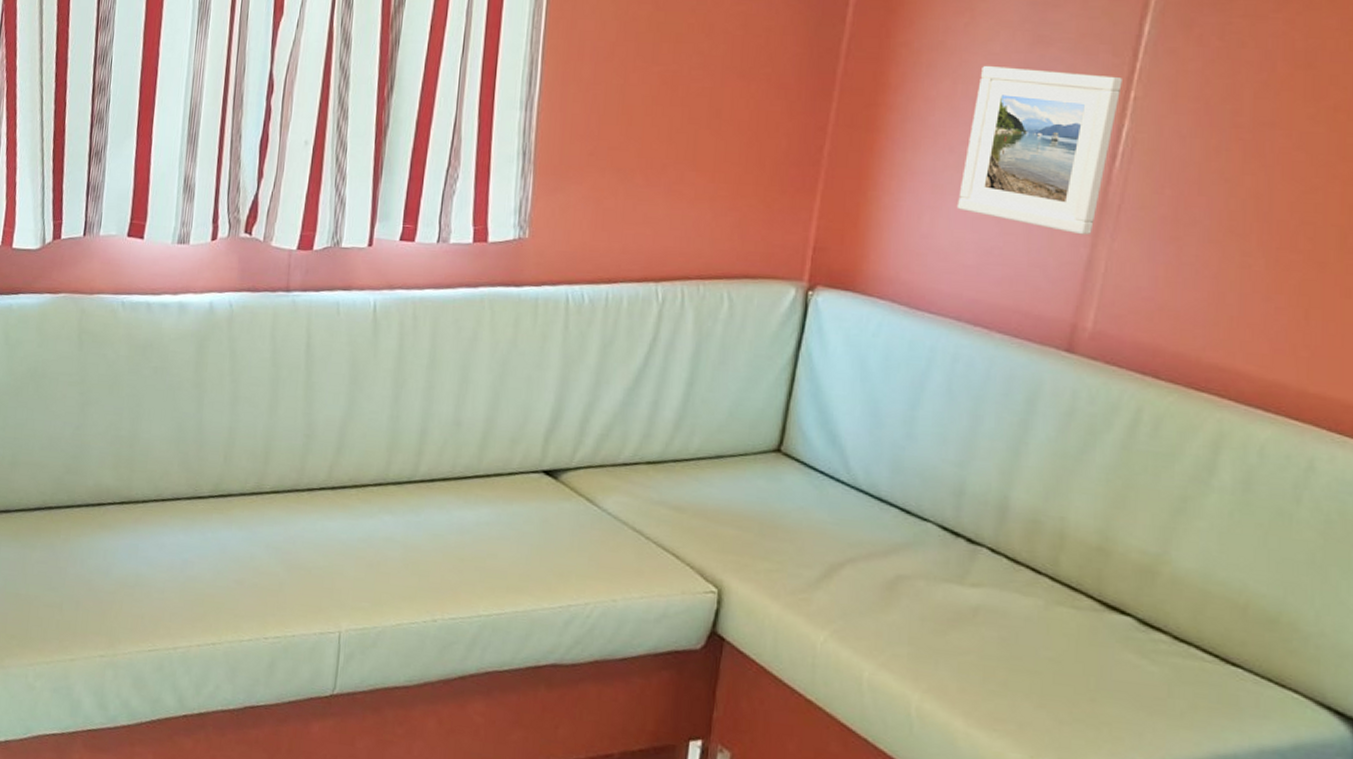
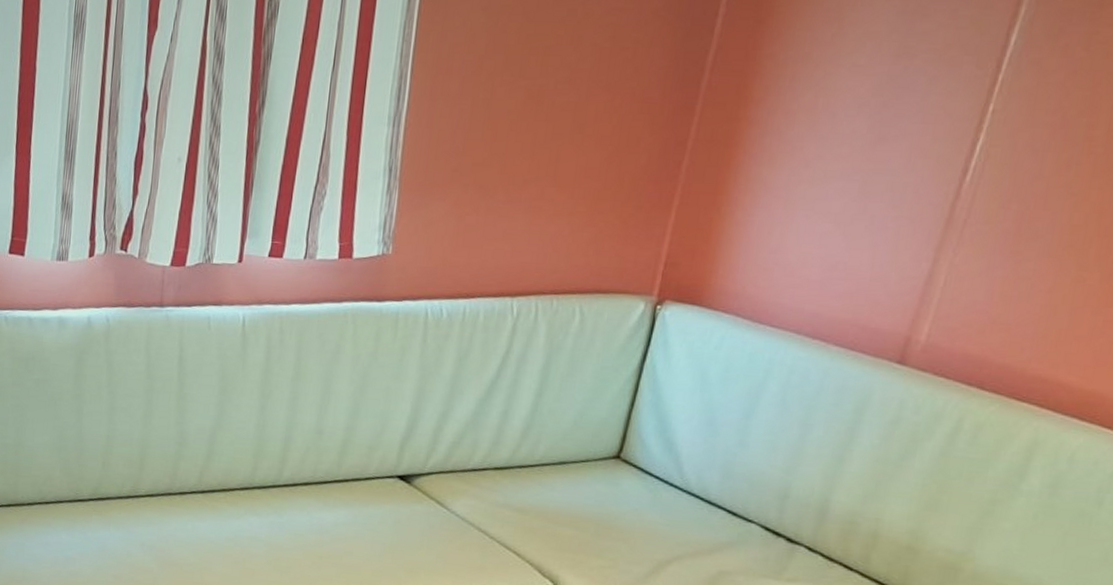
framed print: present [956,65,1122,236] -> none [806,77,983,250]

